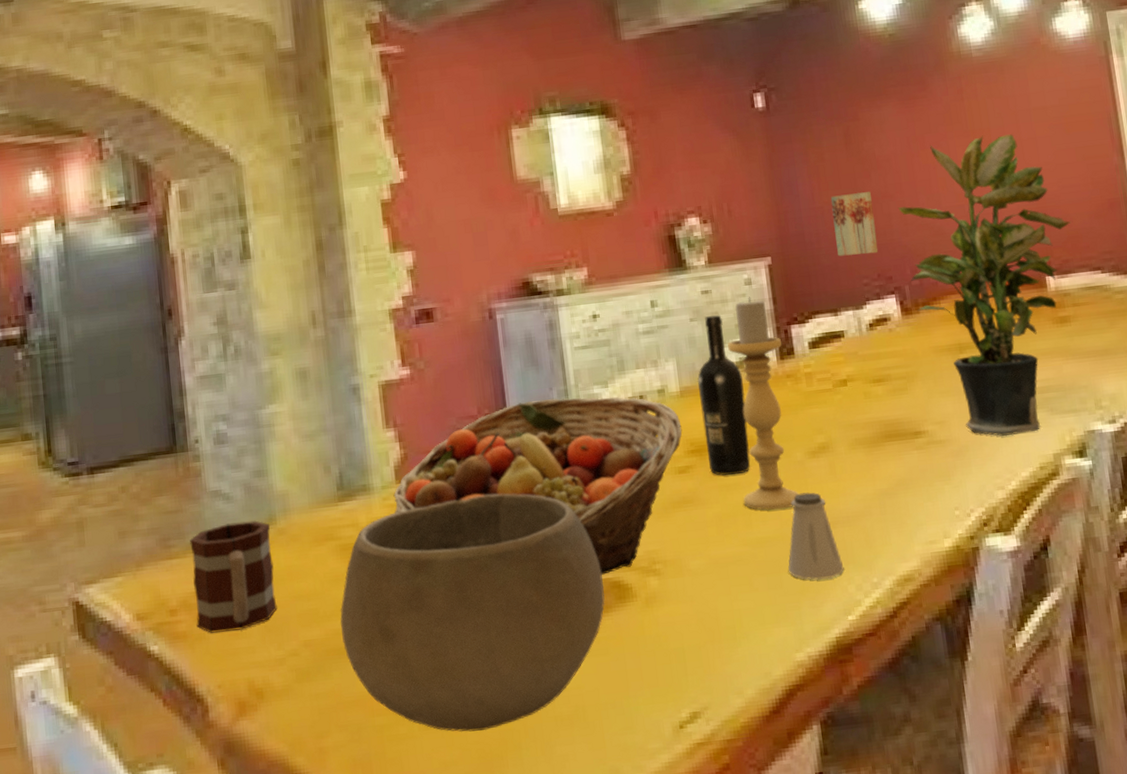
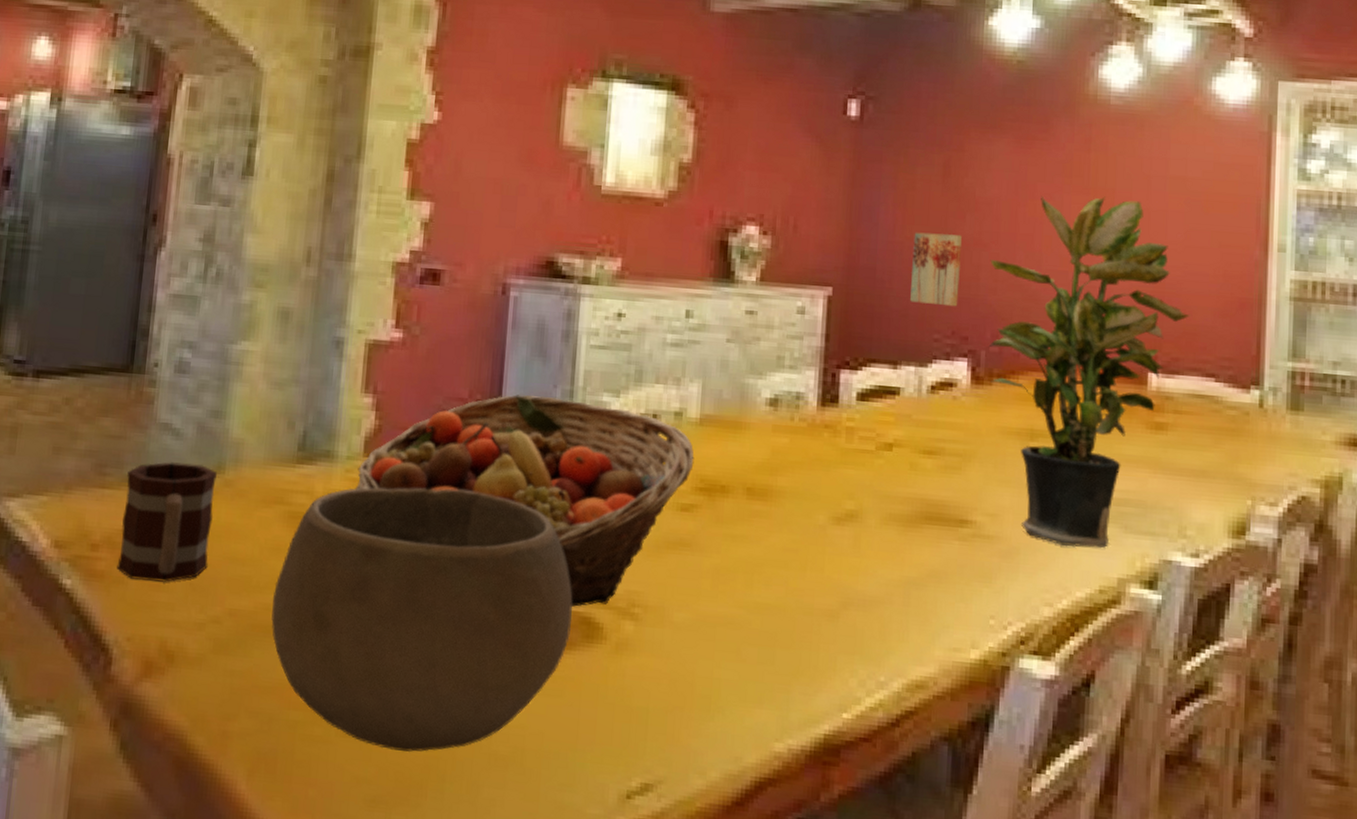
wine bottle: present [697,314,751,476] -> none [717,340,775,526]
candle holder: present [727,297,800,511] -> none [747,327,826,576]
saltshaker: present [788,492,844,580] -> none [783,562,849,667]

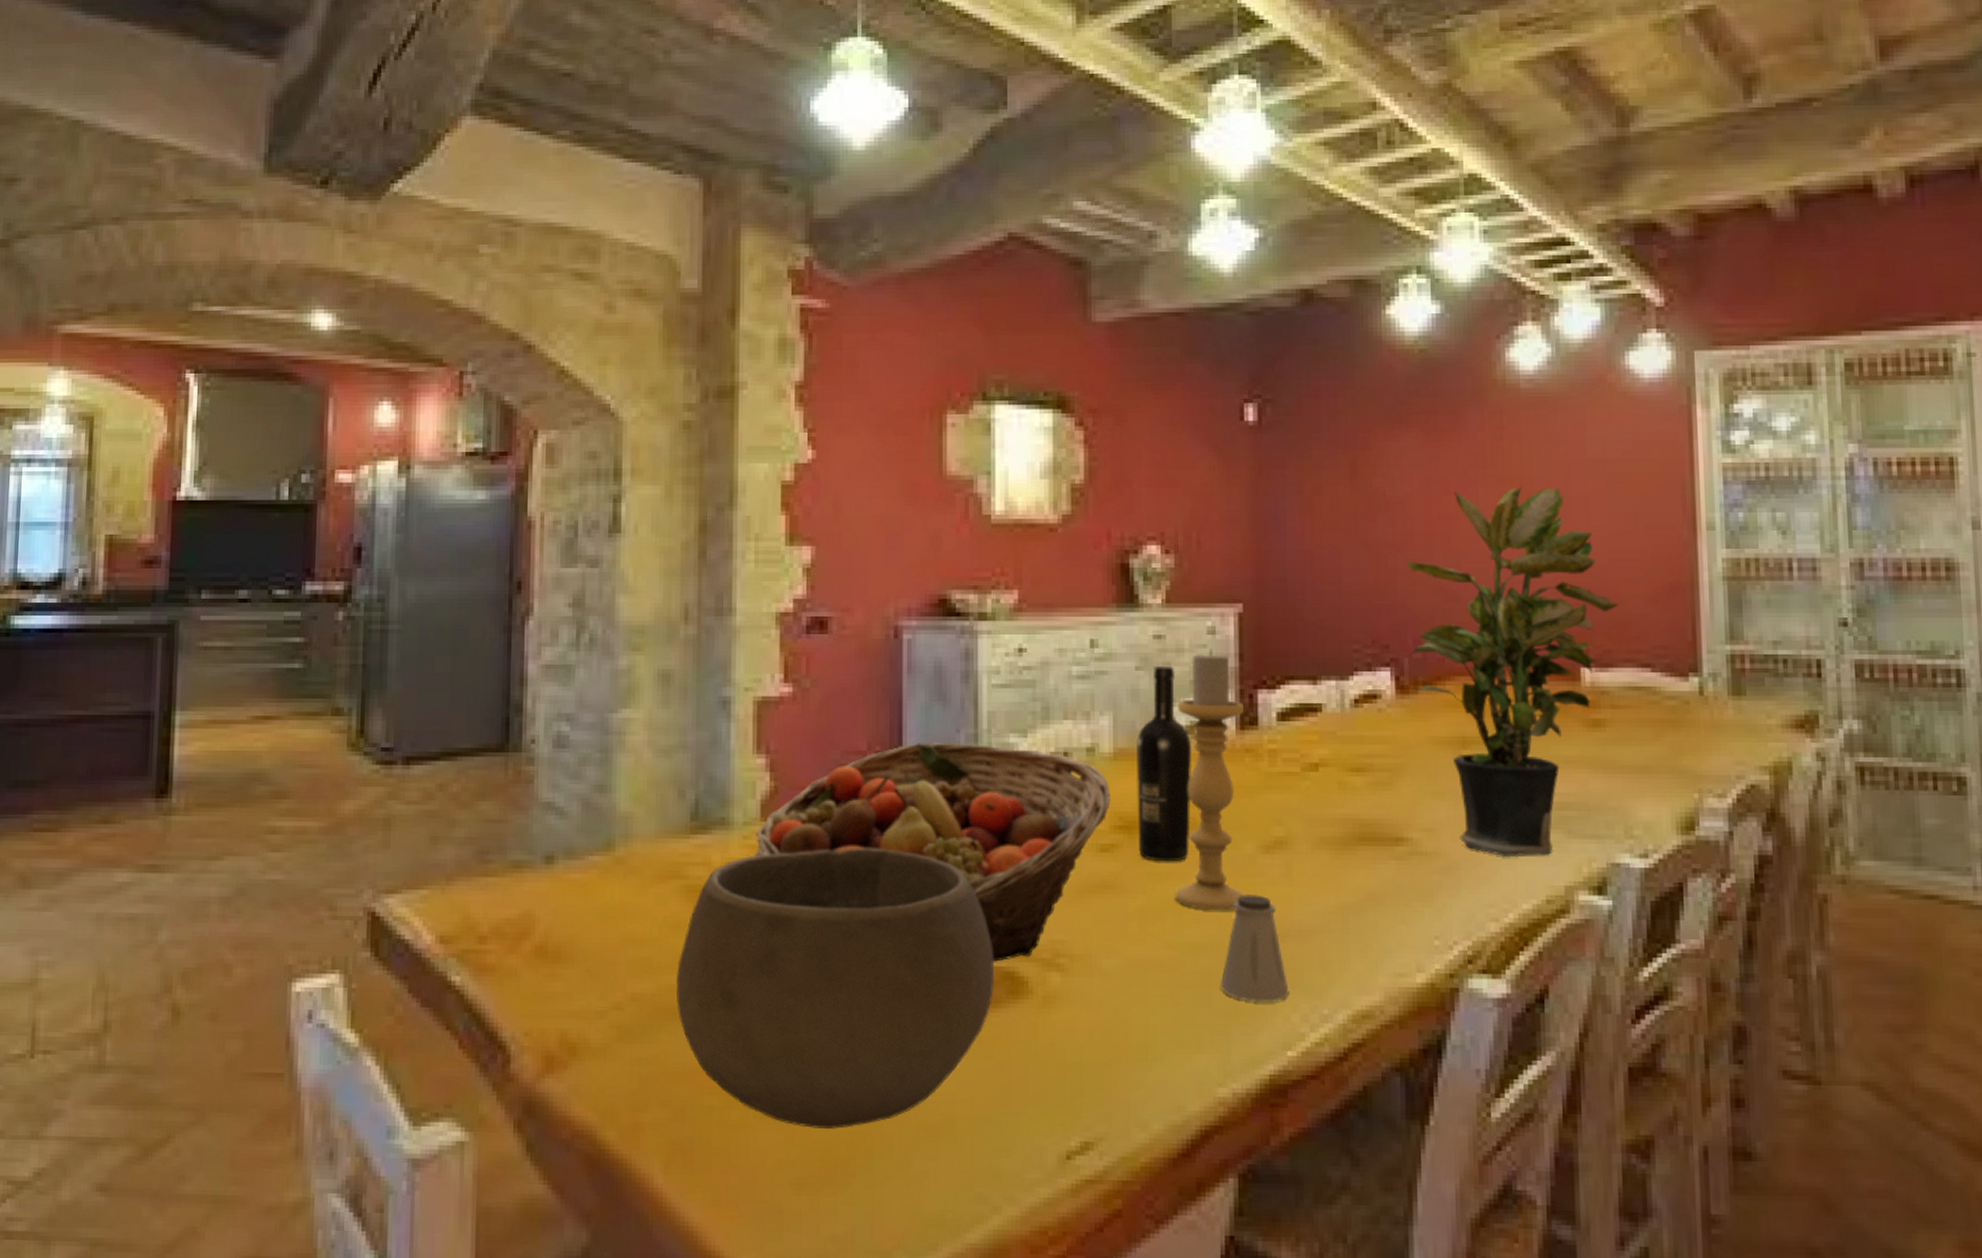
mug: present [117,462,218,582] -> none [508,843,608,971]
wine bottle: none [717,340,775,526] -> present [1135,665,1193,862]
candle holder: none [747,327,826,576] -> present [1175,649,1245,911]
saltshaker: none [783,562,849,667] -> present [1220,894,1289,1004]
wall art: present [910,232,962,307] -> none [1324,538,1376,614]

